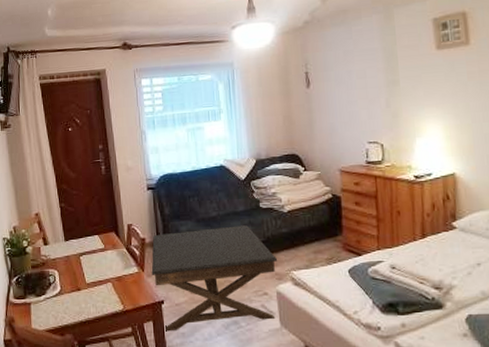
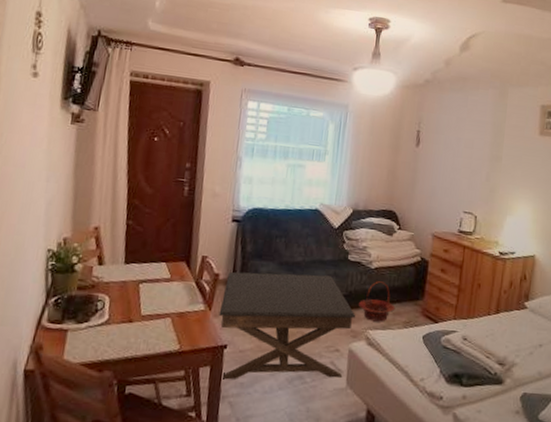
basket: none [278,223,316,262] -> present [359,281,396,322]

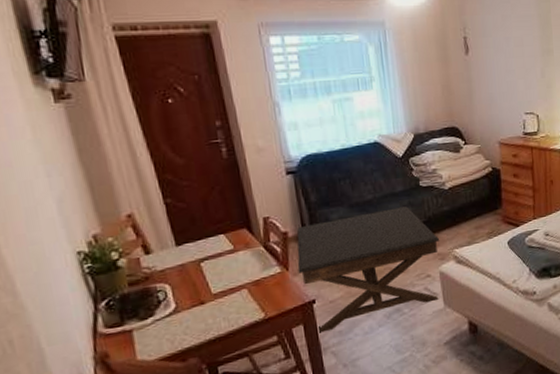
basket: present [359,281,396,322] -> none [440,199,477,240]

